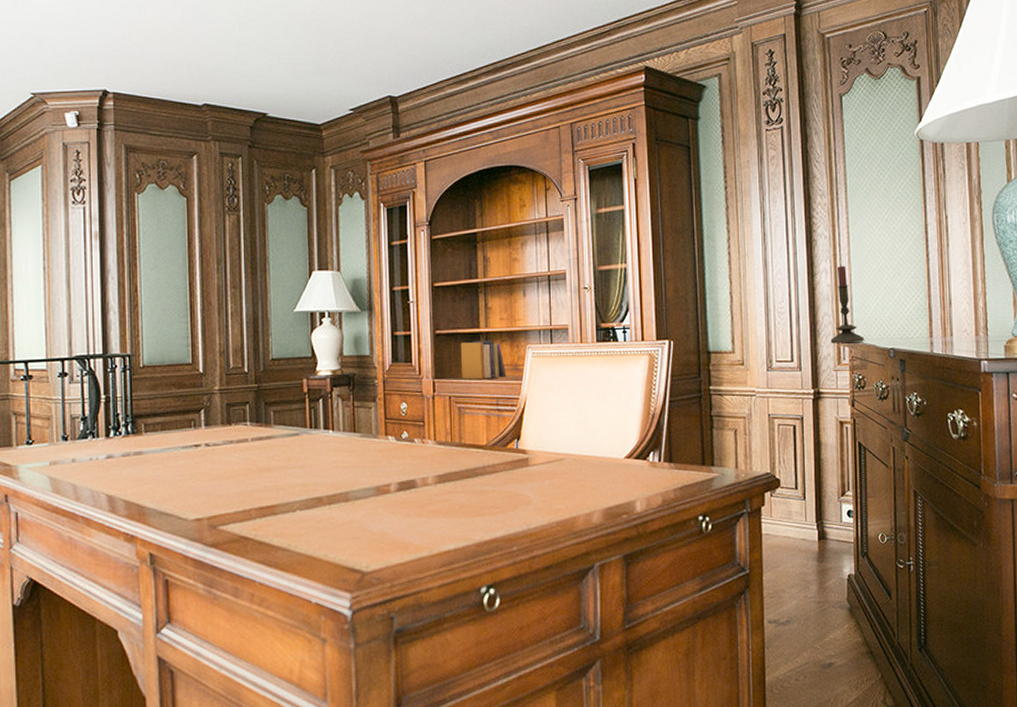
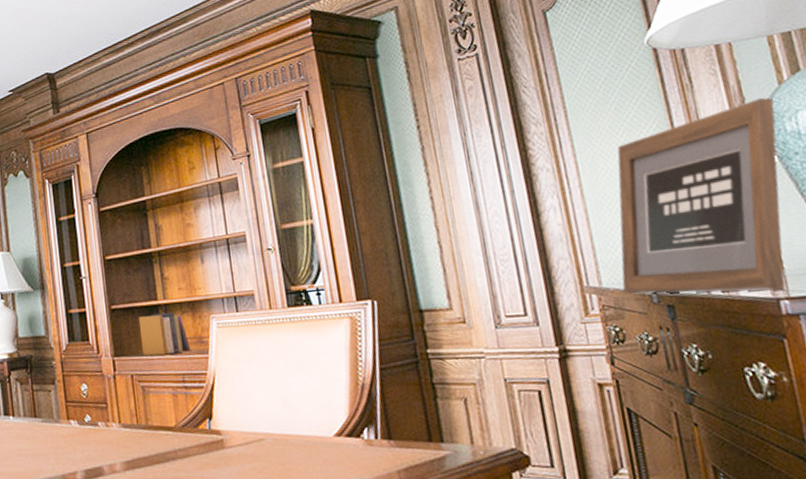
candle: present [830,264,864,344] -> none [567,199,616,292]
picture frame: none [869,192,1001,352] -> present [617,97,785,294]

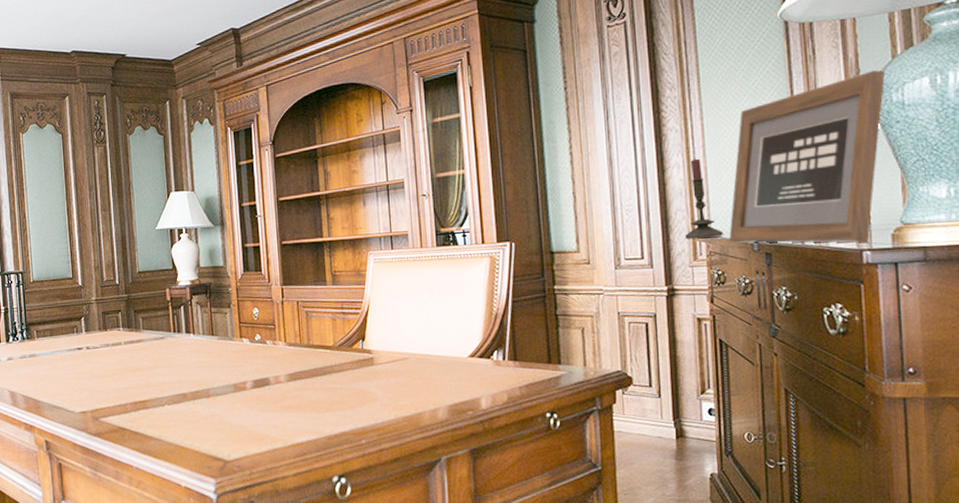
books: present [138,312,190,356] -> none [305,248,349,286]
candle: none [567,199,616,292] -> present [685,157,724,240]

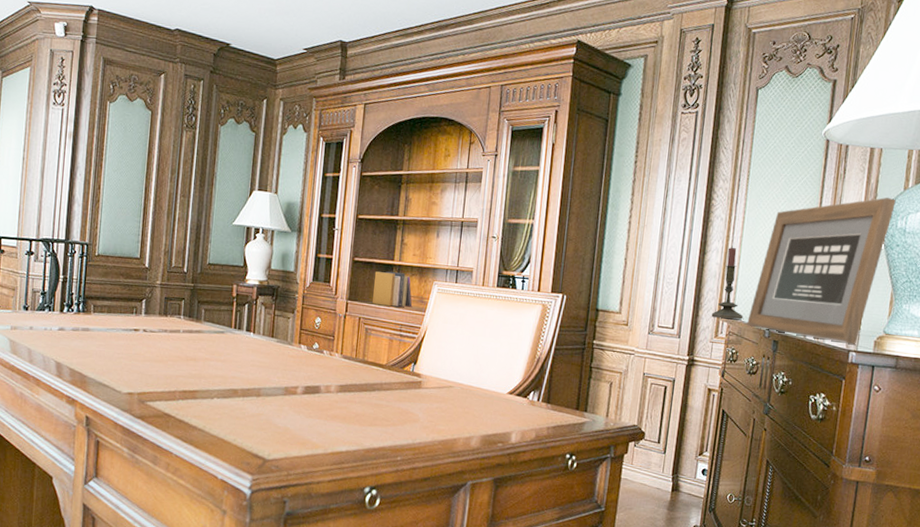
books: none [305,248,349,286] -> present [372,271,412,307]

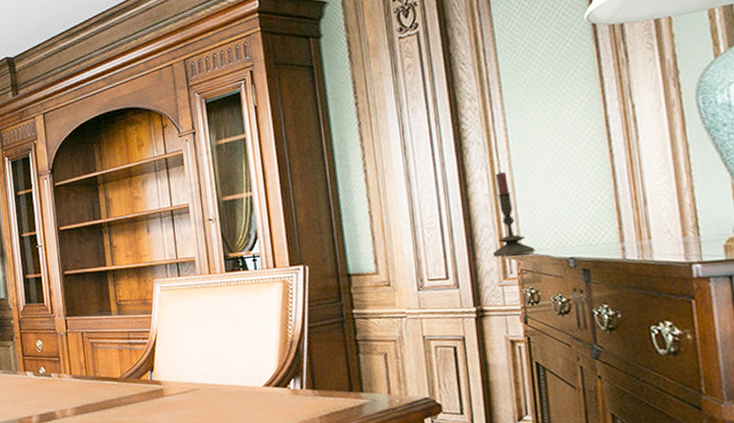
books: present [372,271,412,307] -> none [88,277,135,316]
picture frame: present [747,197,896,344] -> none [541,70,708,259]

